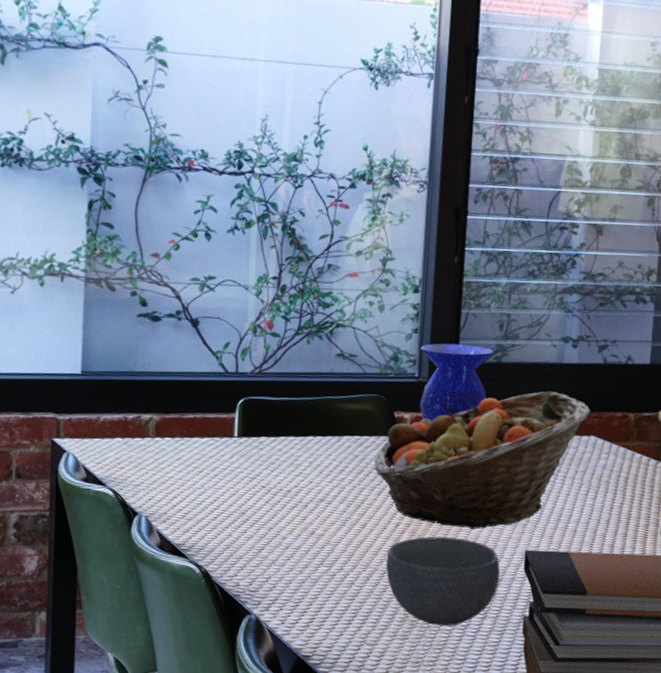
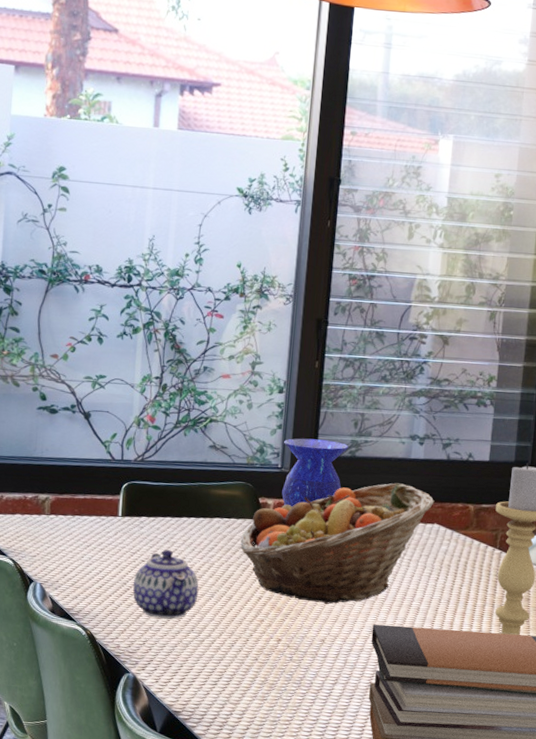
teapot: none [252,473,328,552] -> present [133,549,199,619]
bowl: present [386,537,500,626] -> none [248,609,350,690]

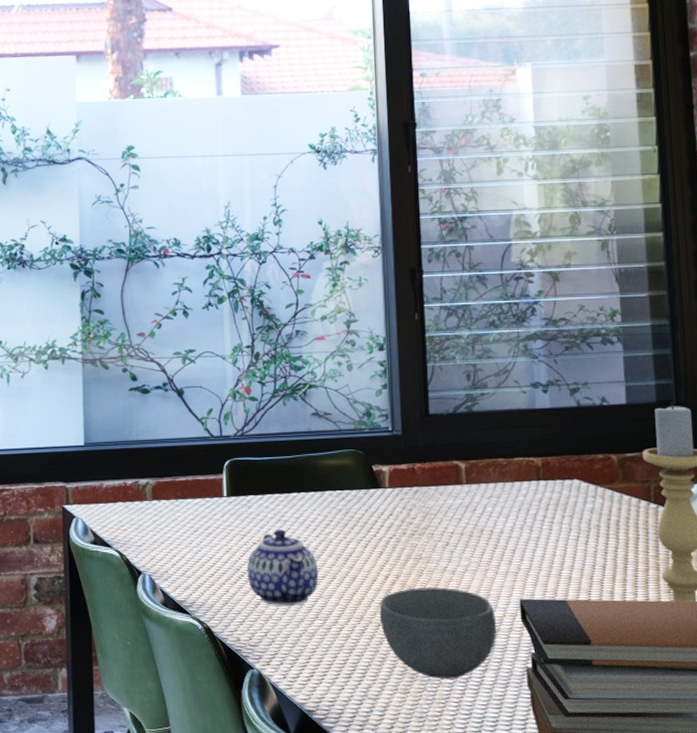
fruit basket: present [240,483,435,604] -> none [358,437,570,579]
bowl: none [248,609,350,690] -> present [379,588,496,679]
vase: present [282,438,349,507] -> none [392,396,464,473]

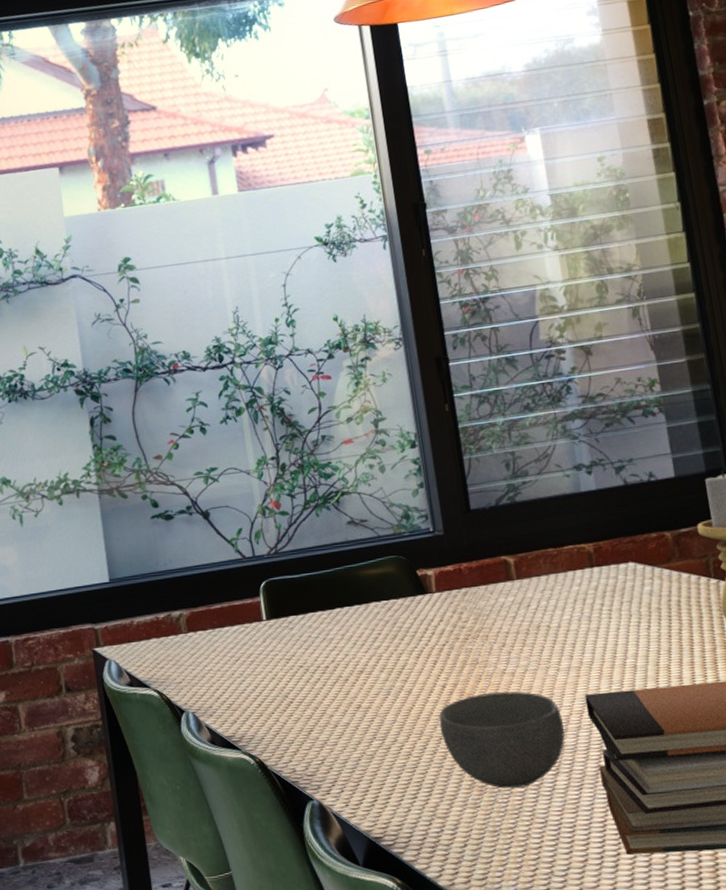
teapot: present [246,529,319,606] -> none [295,648,373,731]

